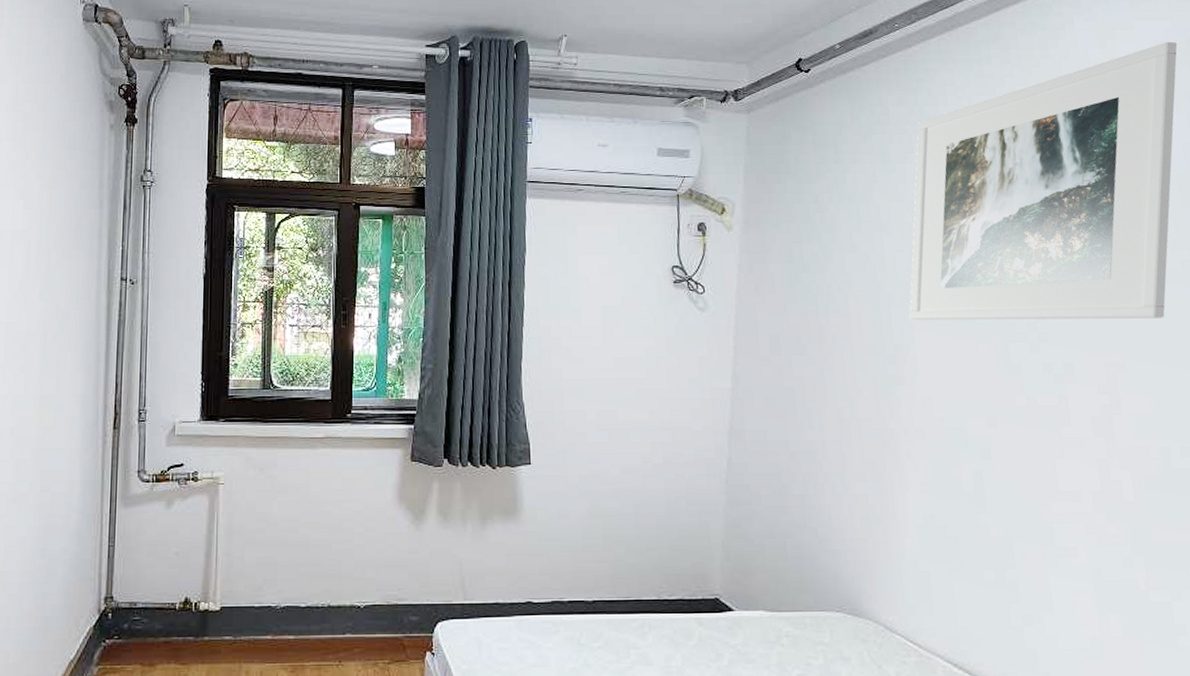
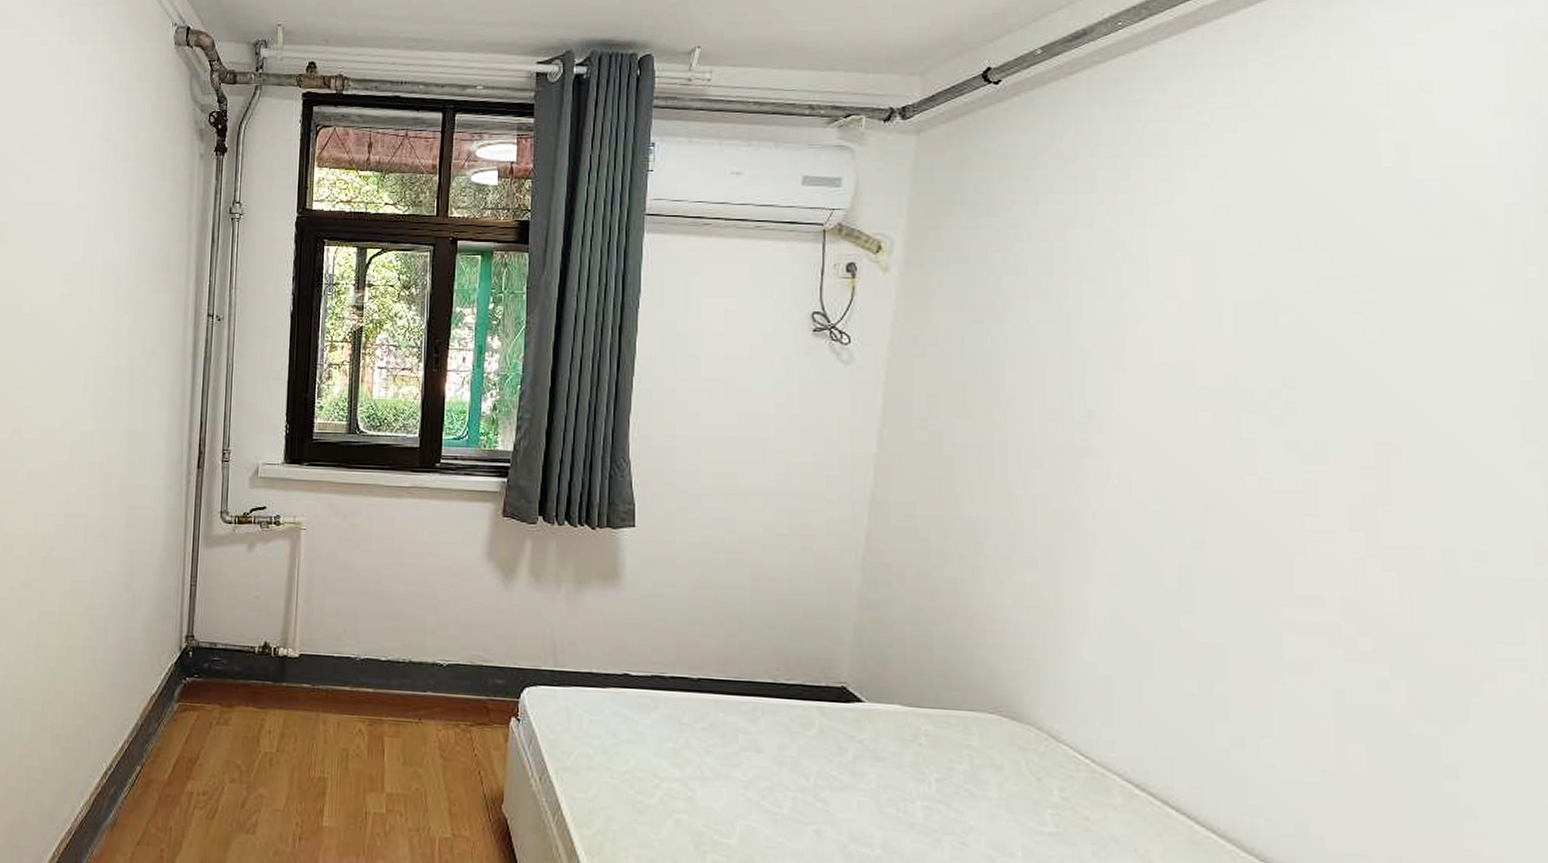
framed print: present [909,41,1178,321] -> none [1109,34,1522,389]

